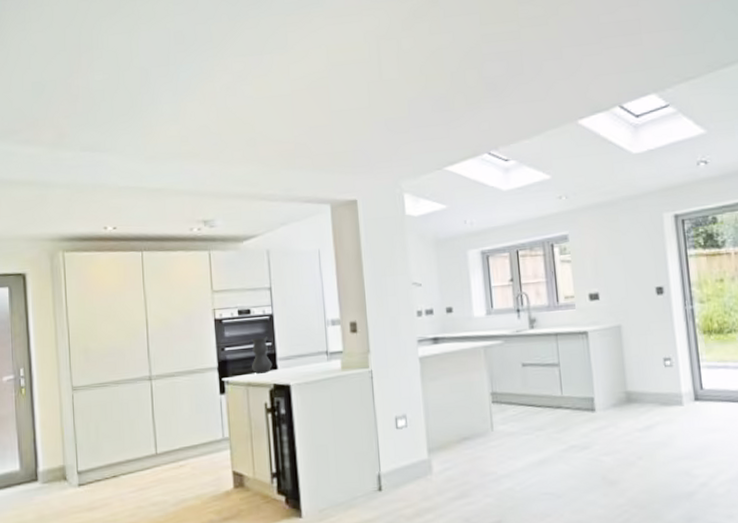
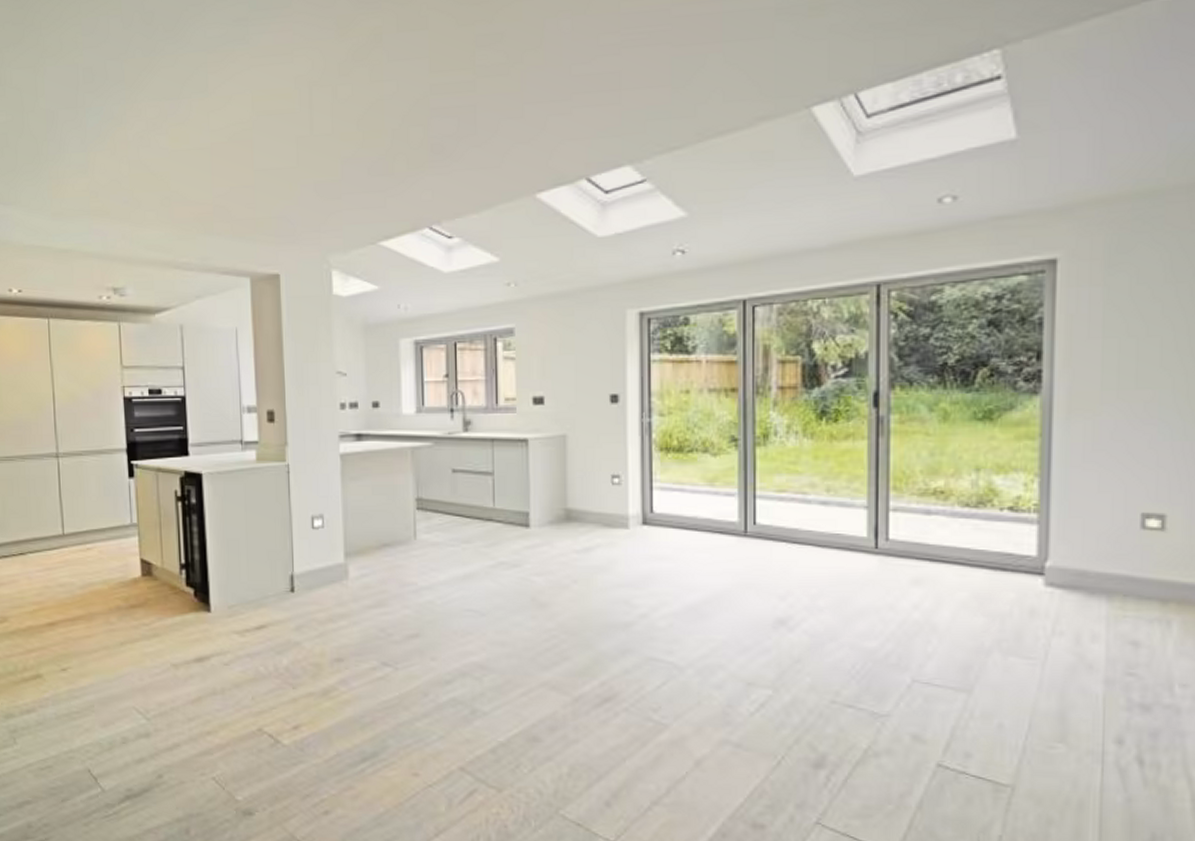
vase: present [250,336,273,375] -> none [161,420,184,460]

